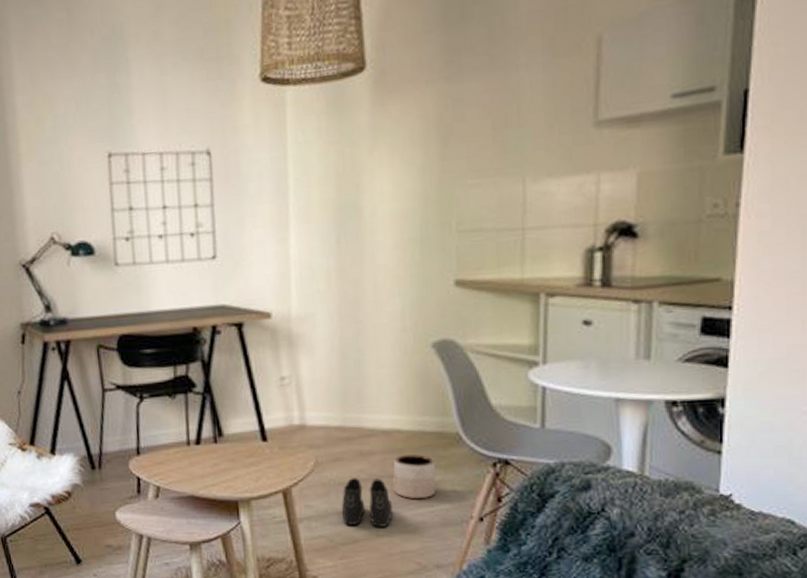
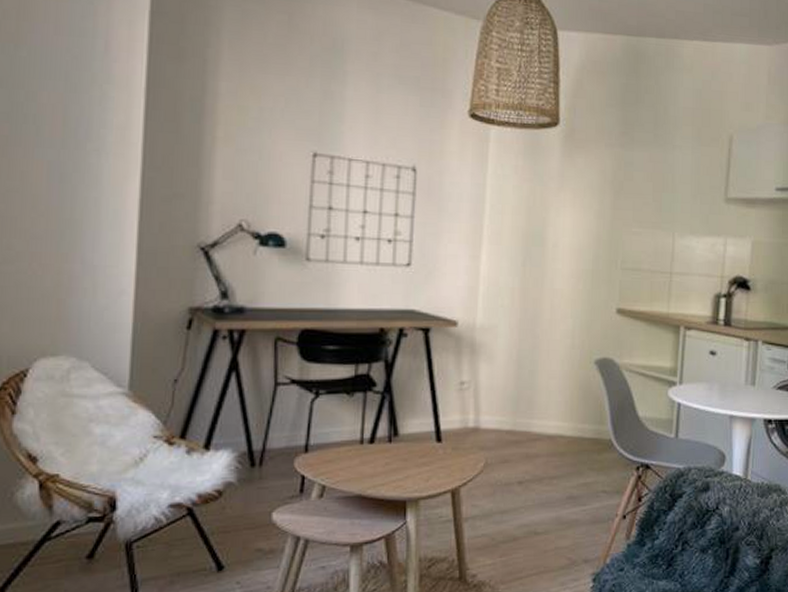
boots: present [342,478,393,527] -> none [506,479,552,525]
planter: present [393,454,436,500] -> none [553,458,591,499]

